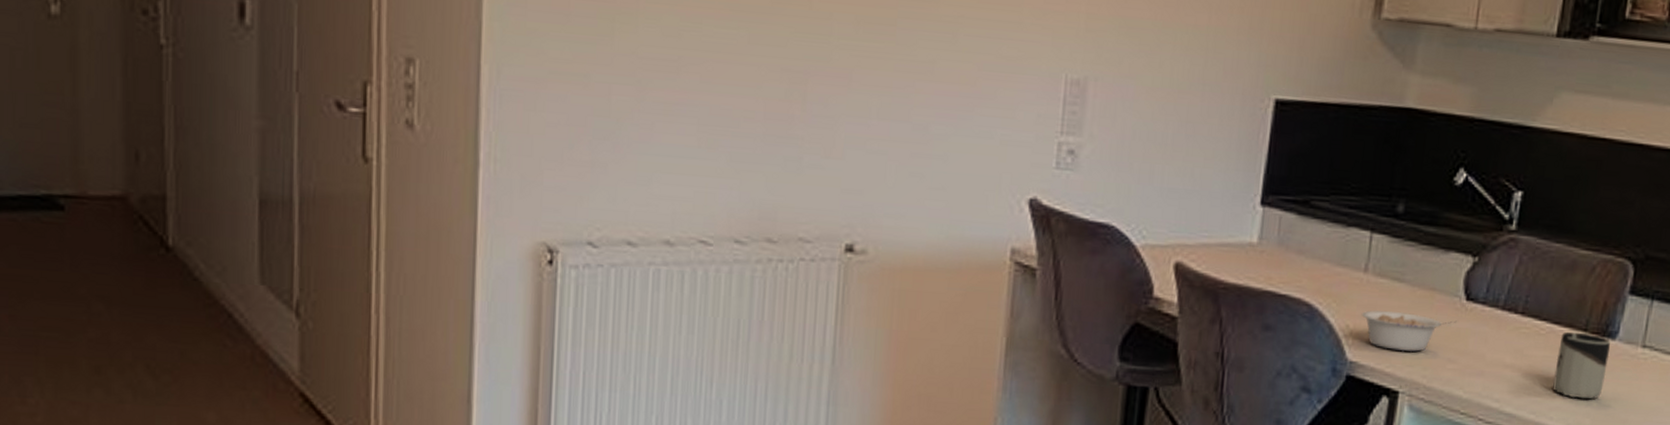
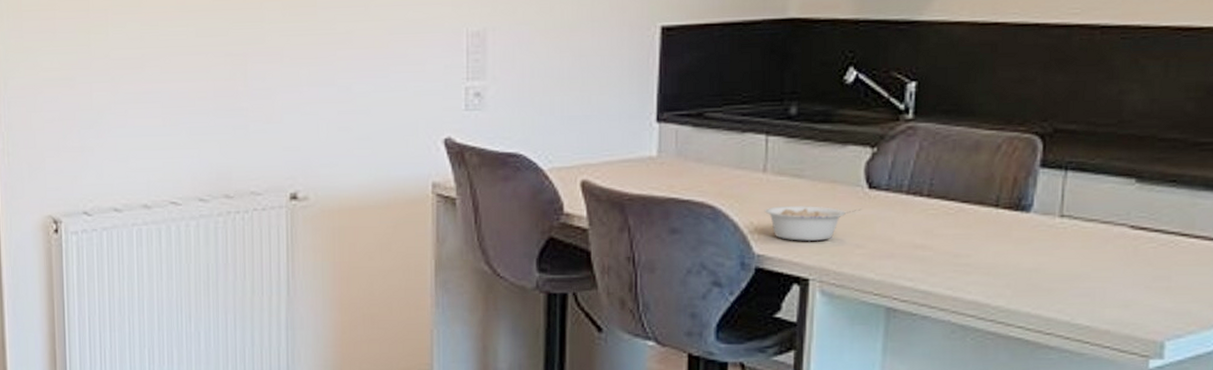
cup: present [1553,331,1610,400] -> none [968,208,1026,272]

